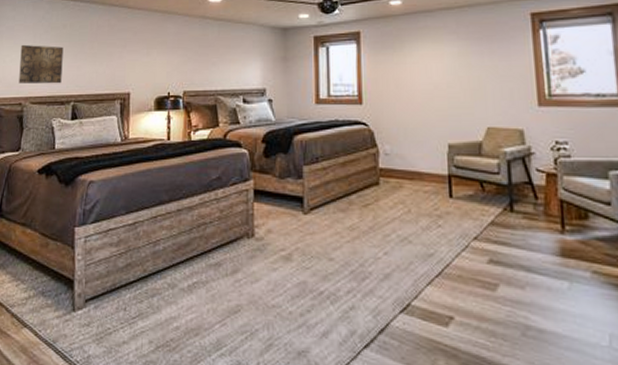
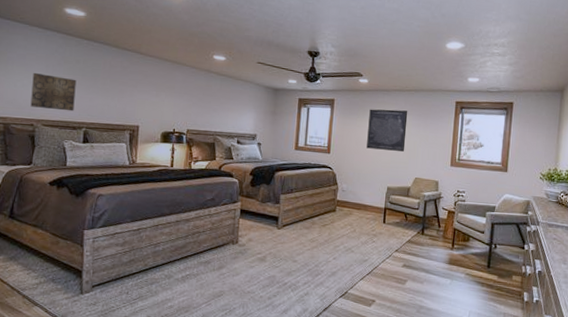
wall art: none [409,35,467,93] -> present [366,109,408,152]

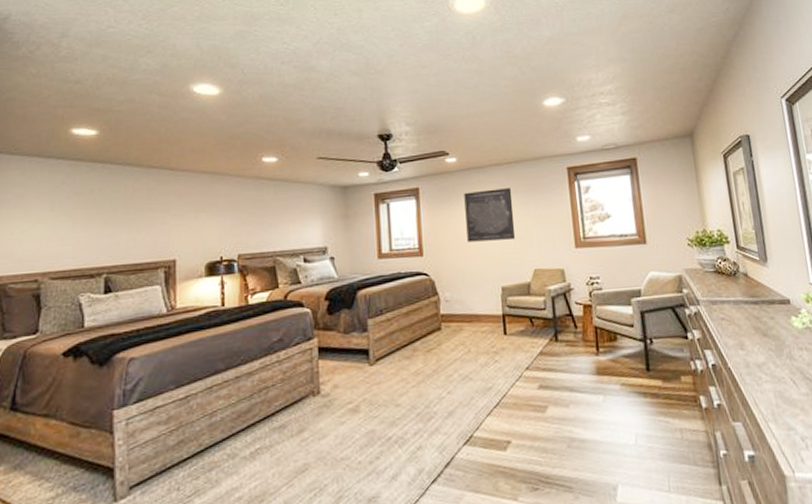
wall art: present [30,72,76,112] -> none [33,213,91,258]

